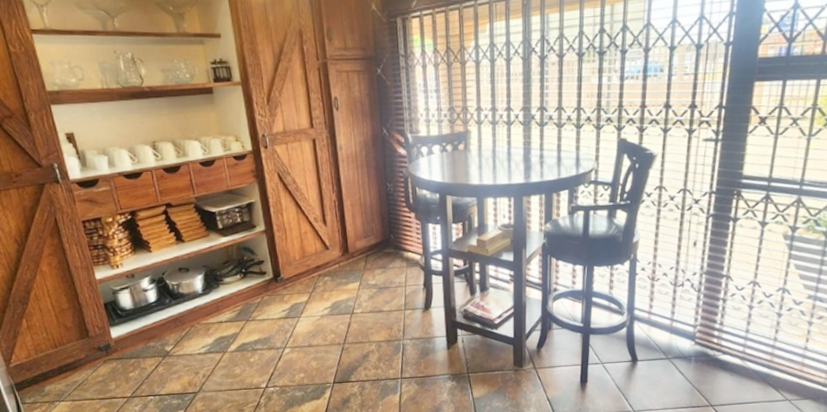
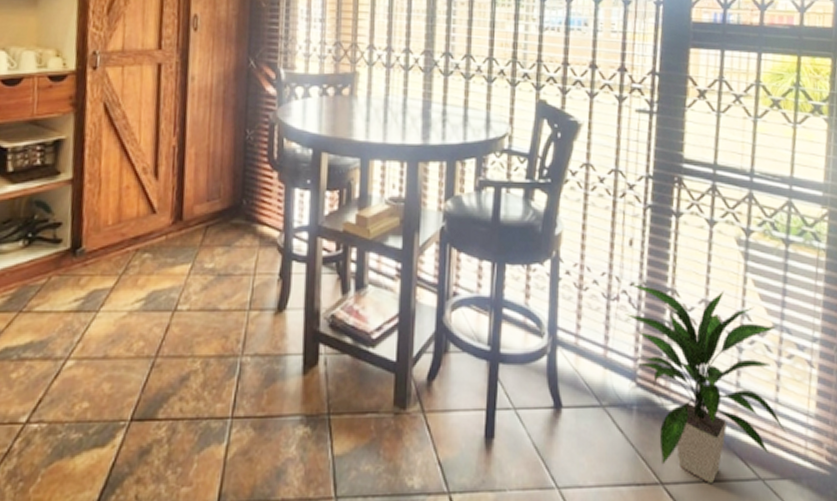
indoor plant: none [687,274,812,405] -> present [624,284,787,485]

